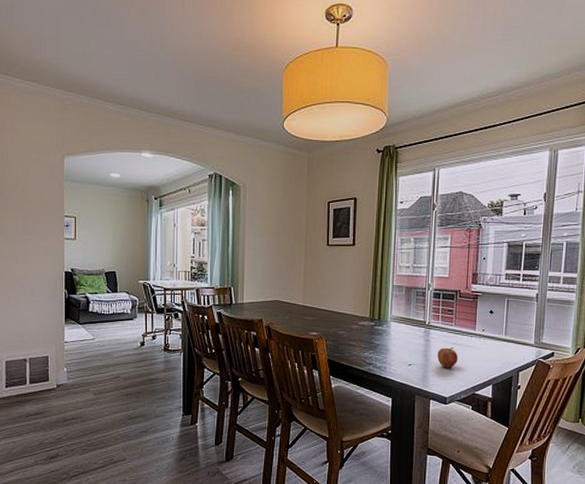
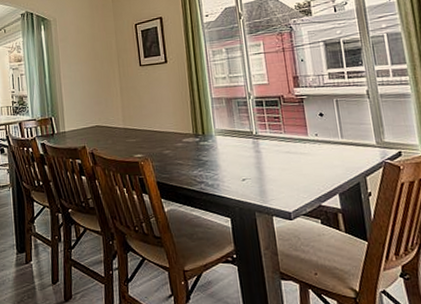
fruit: present [437,347,458,367] -> none [271,156,295,179]

